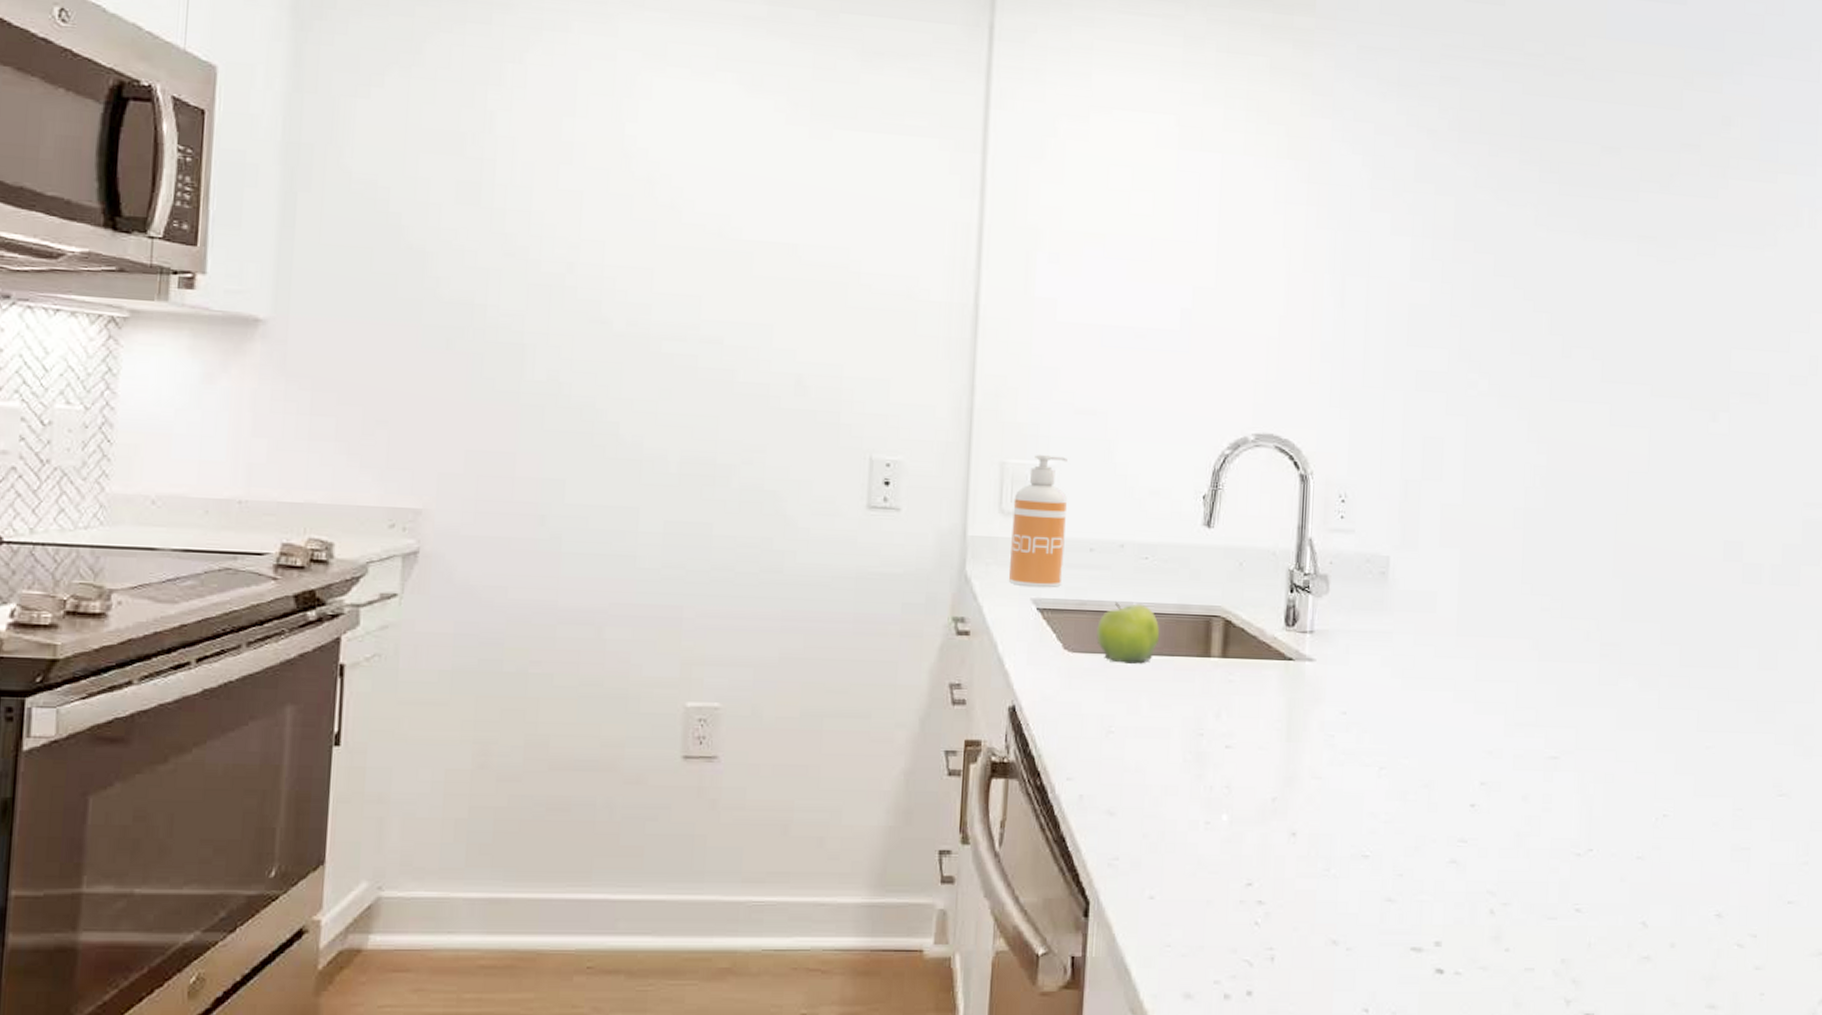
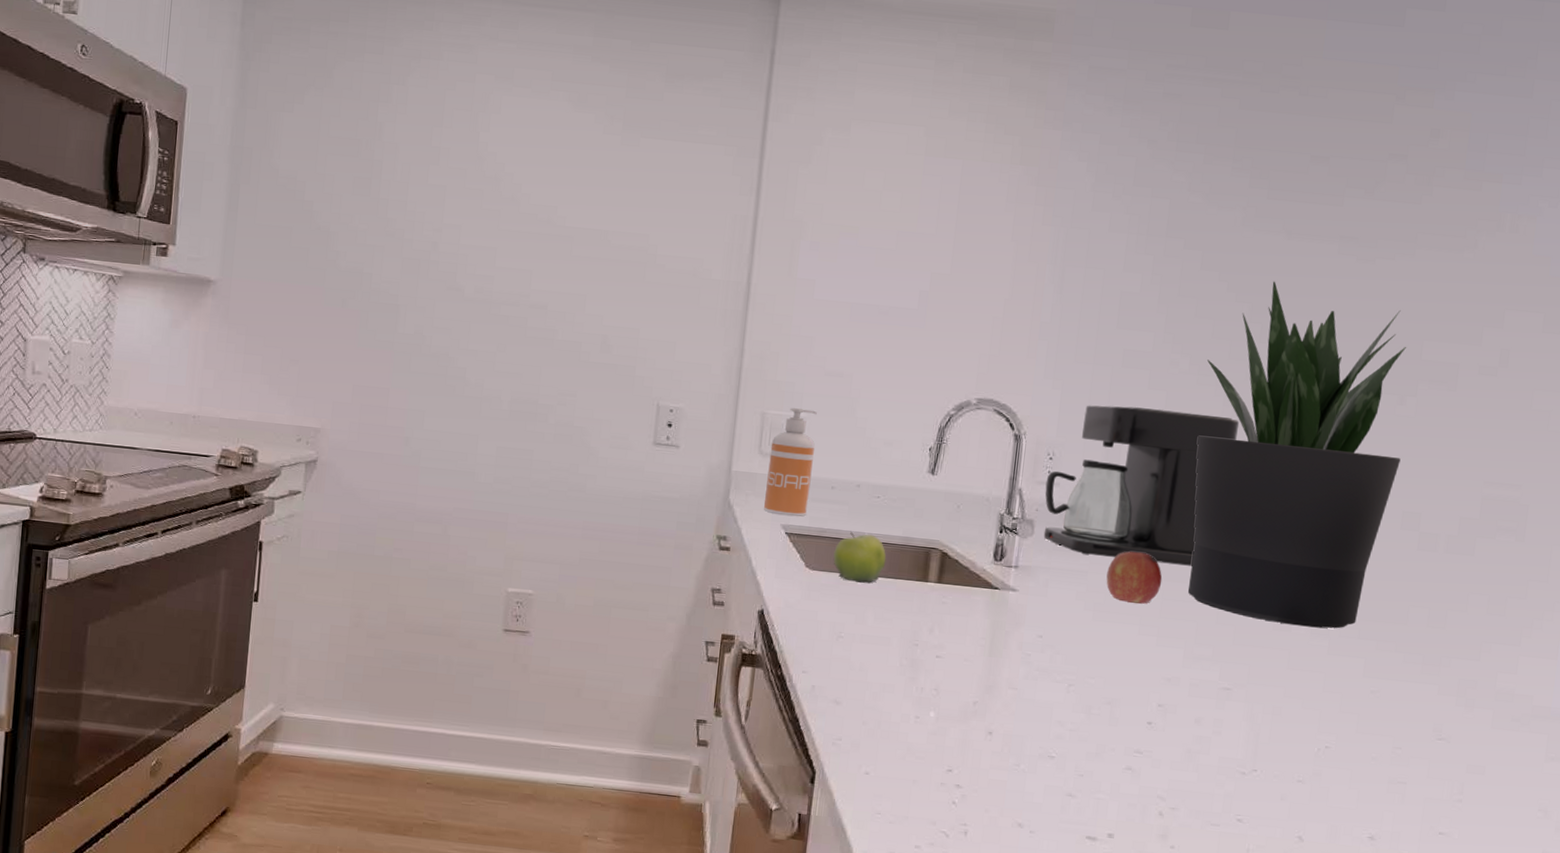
coffee maker: none [1338,436,1547,618] -> present [1043,405,1240,566]
fruit: none [1414,605,1476,666] -> present [1106,551,1163,604]
planter: none [1503,287,1718,680] -> present [1187,281,1406,629]

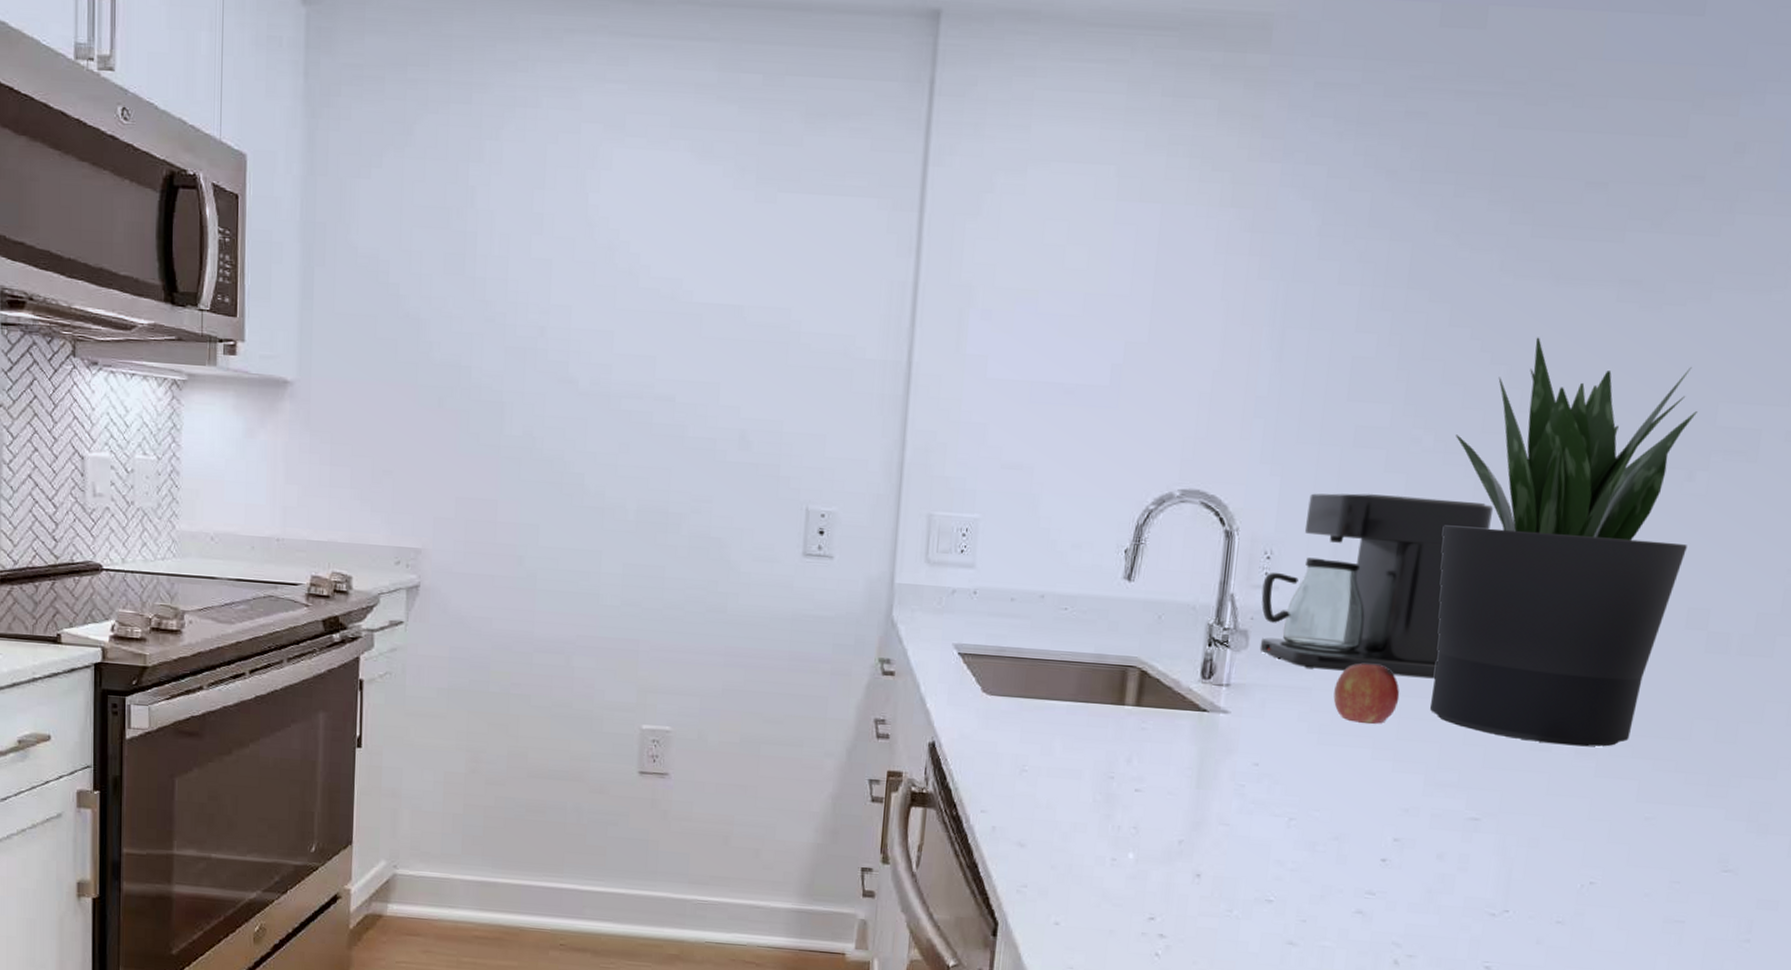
soap dispenser: present [763,408,817,517] -> none [932,508,993,635]
fruit: present [833,531,887,584] -> none [1014,649,1076,709]

